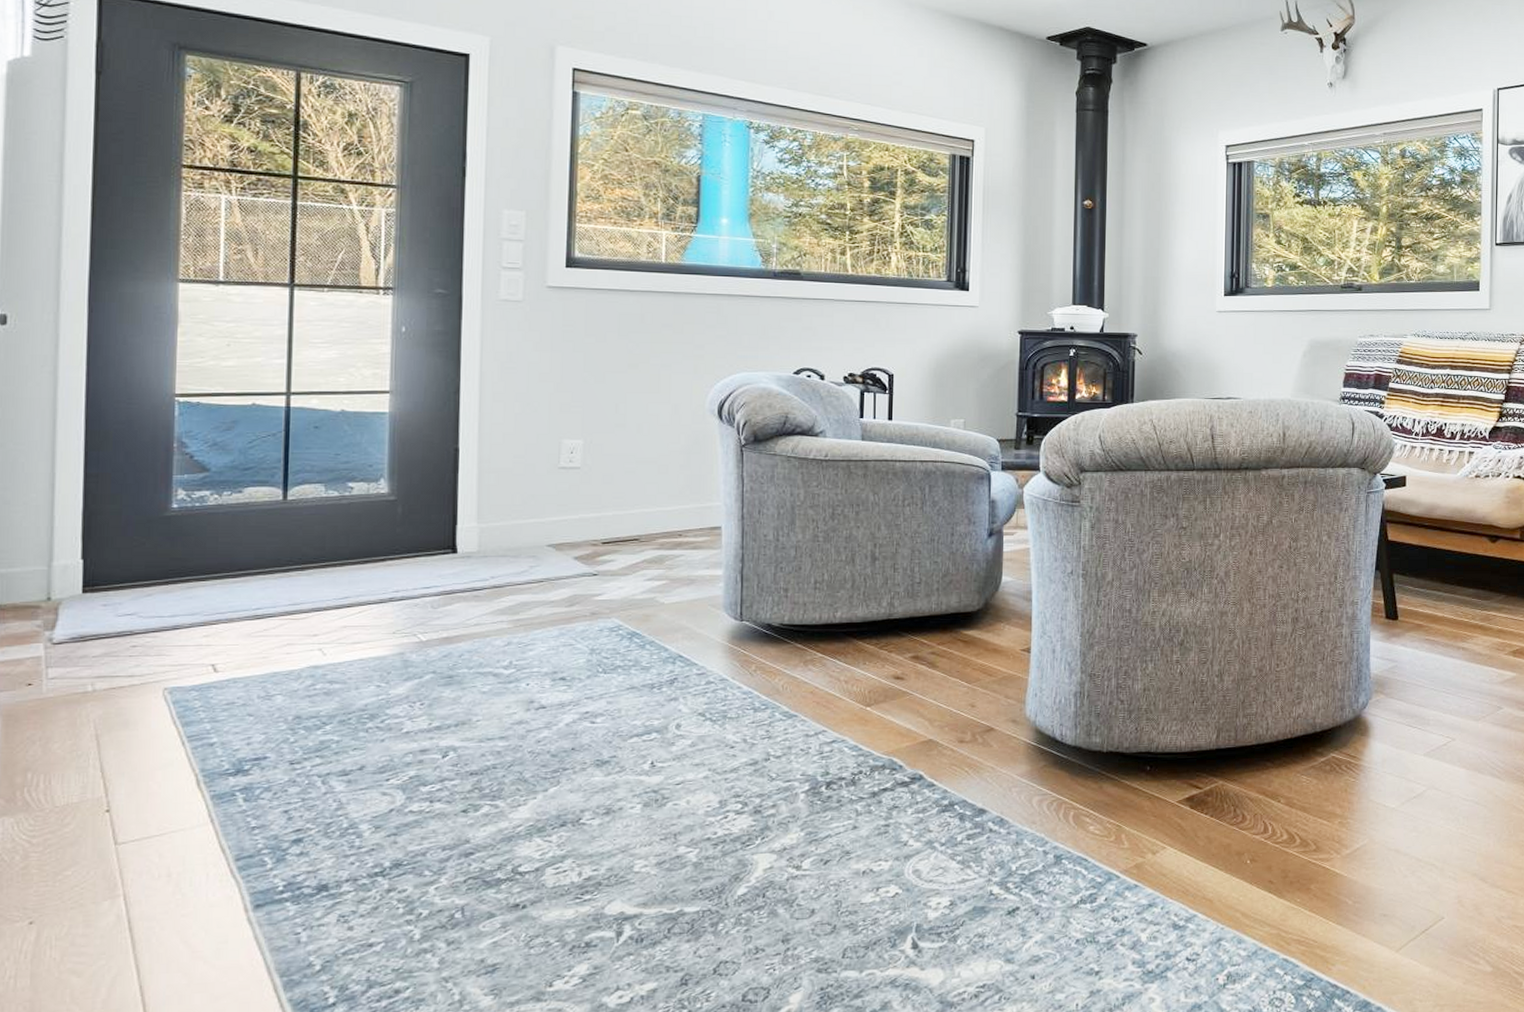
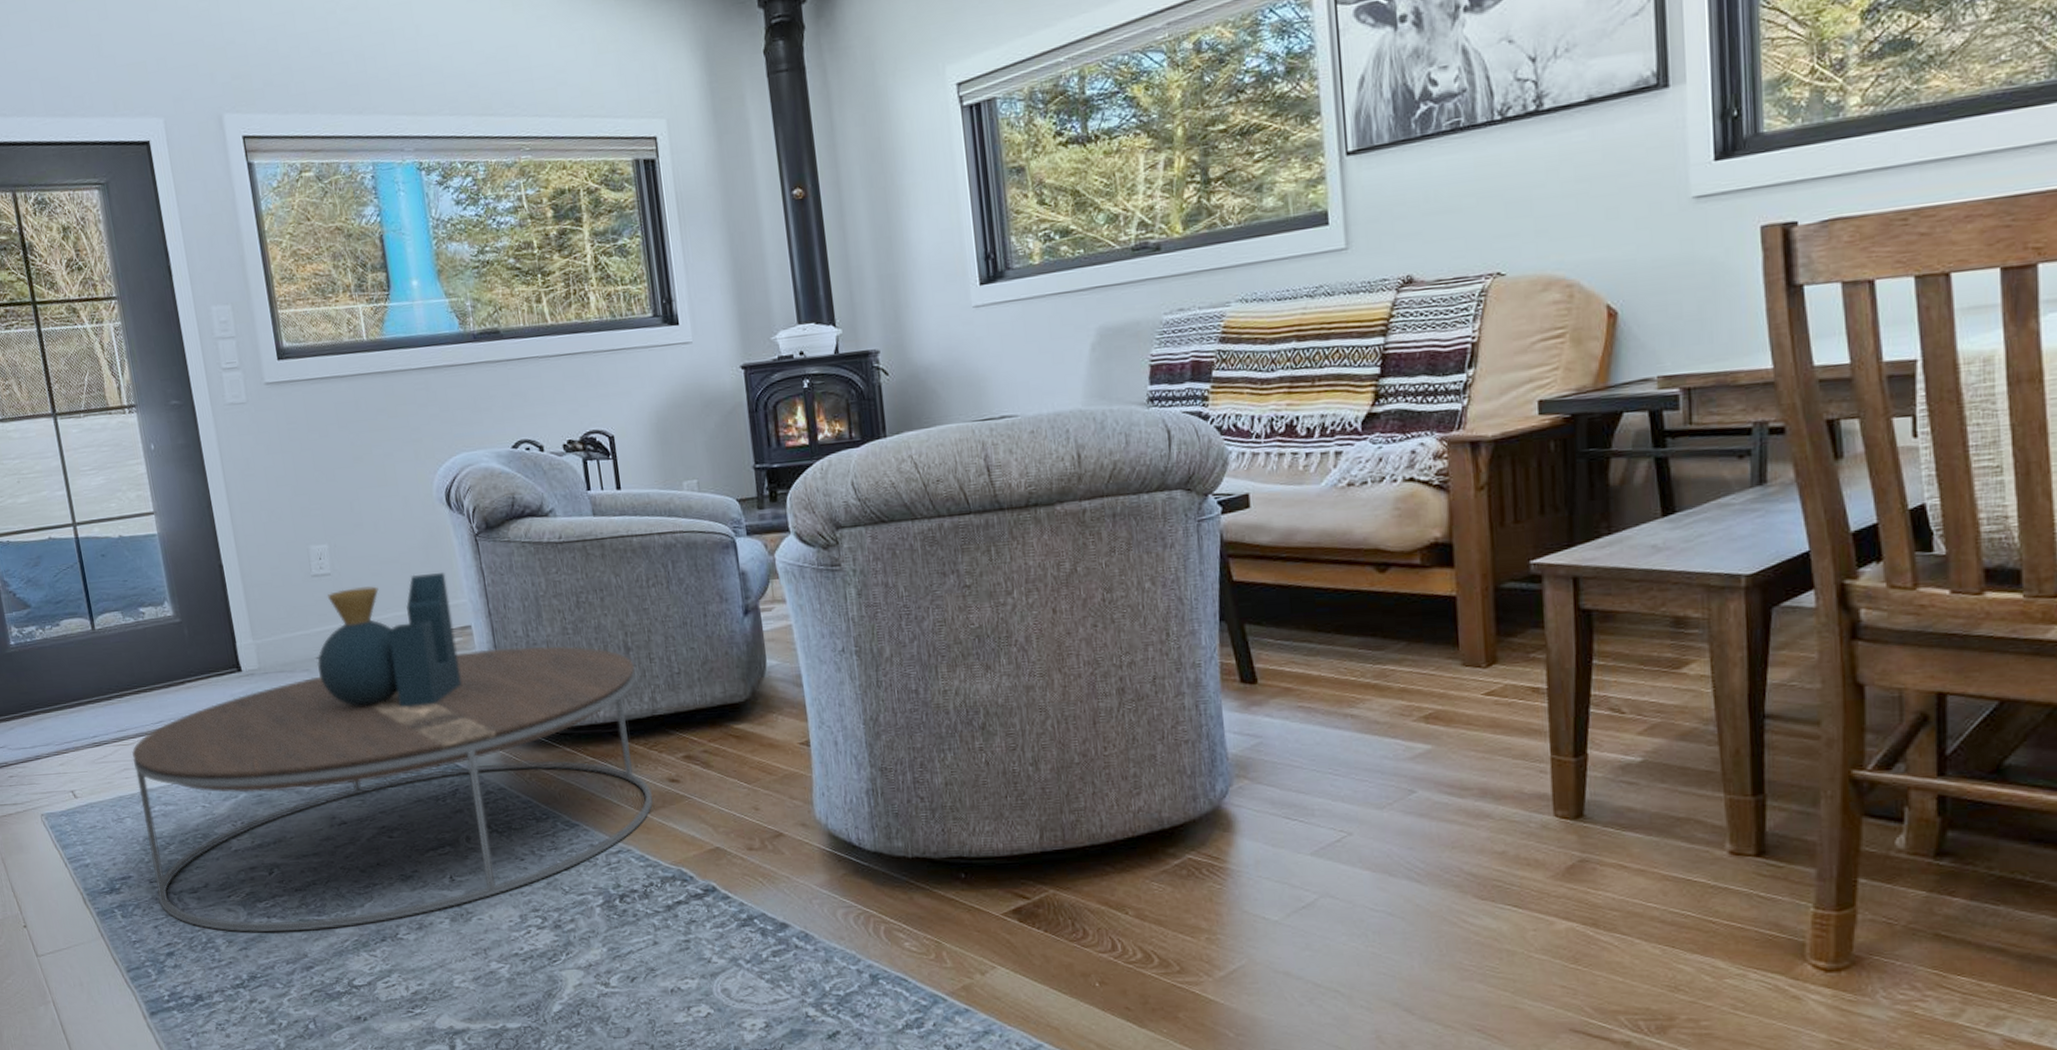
coffee table: none [297,475,879,817] -> present [132,573,654,932]

